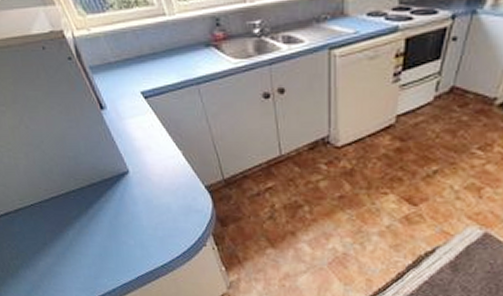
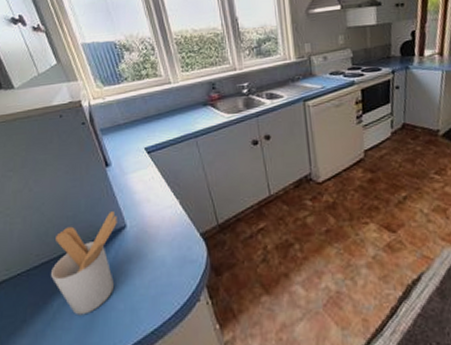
utensil holder: none [60,156,124,245] -> present [51,212,117,316]

